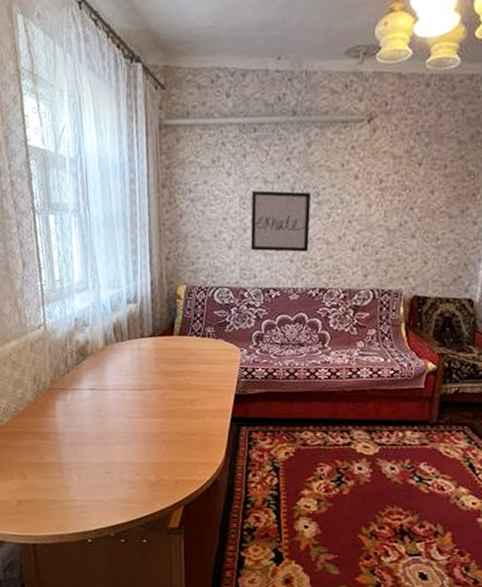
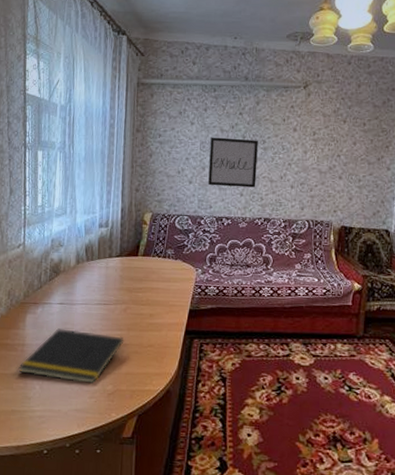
notepad: none [53,416,164,473] -> present [18,328,124,384]

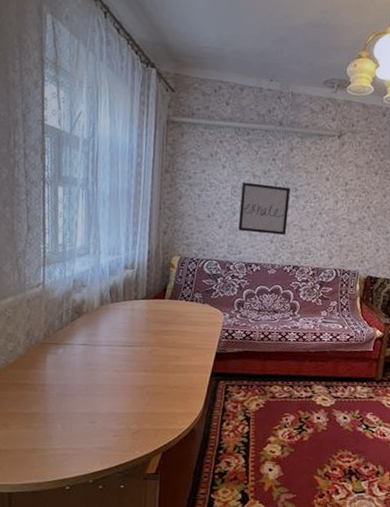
notepad: present [18,328,124,384] -> none [38,369,150,423]

